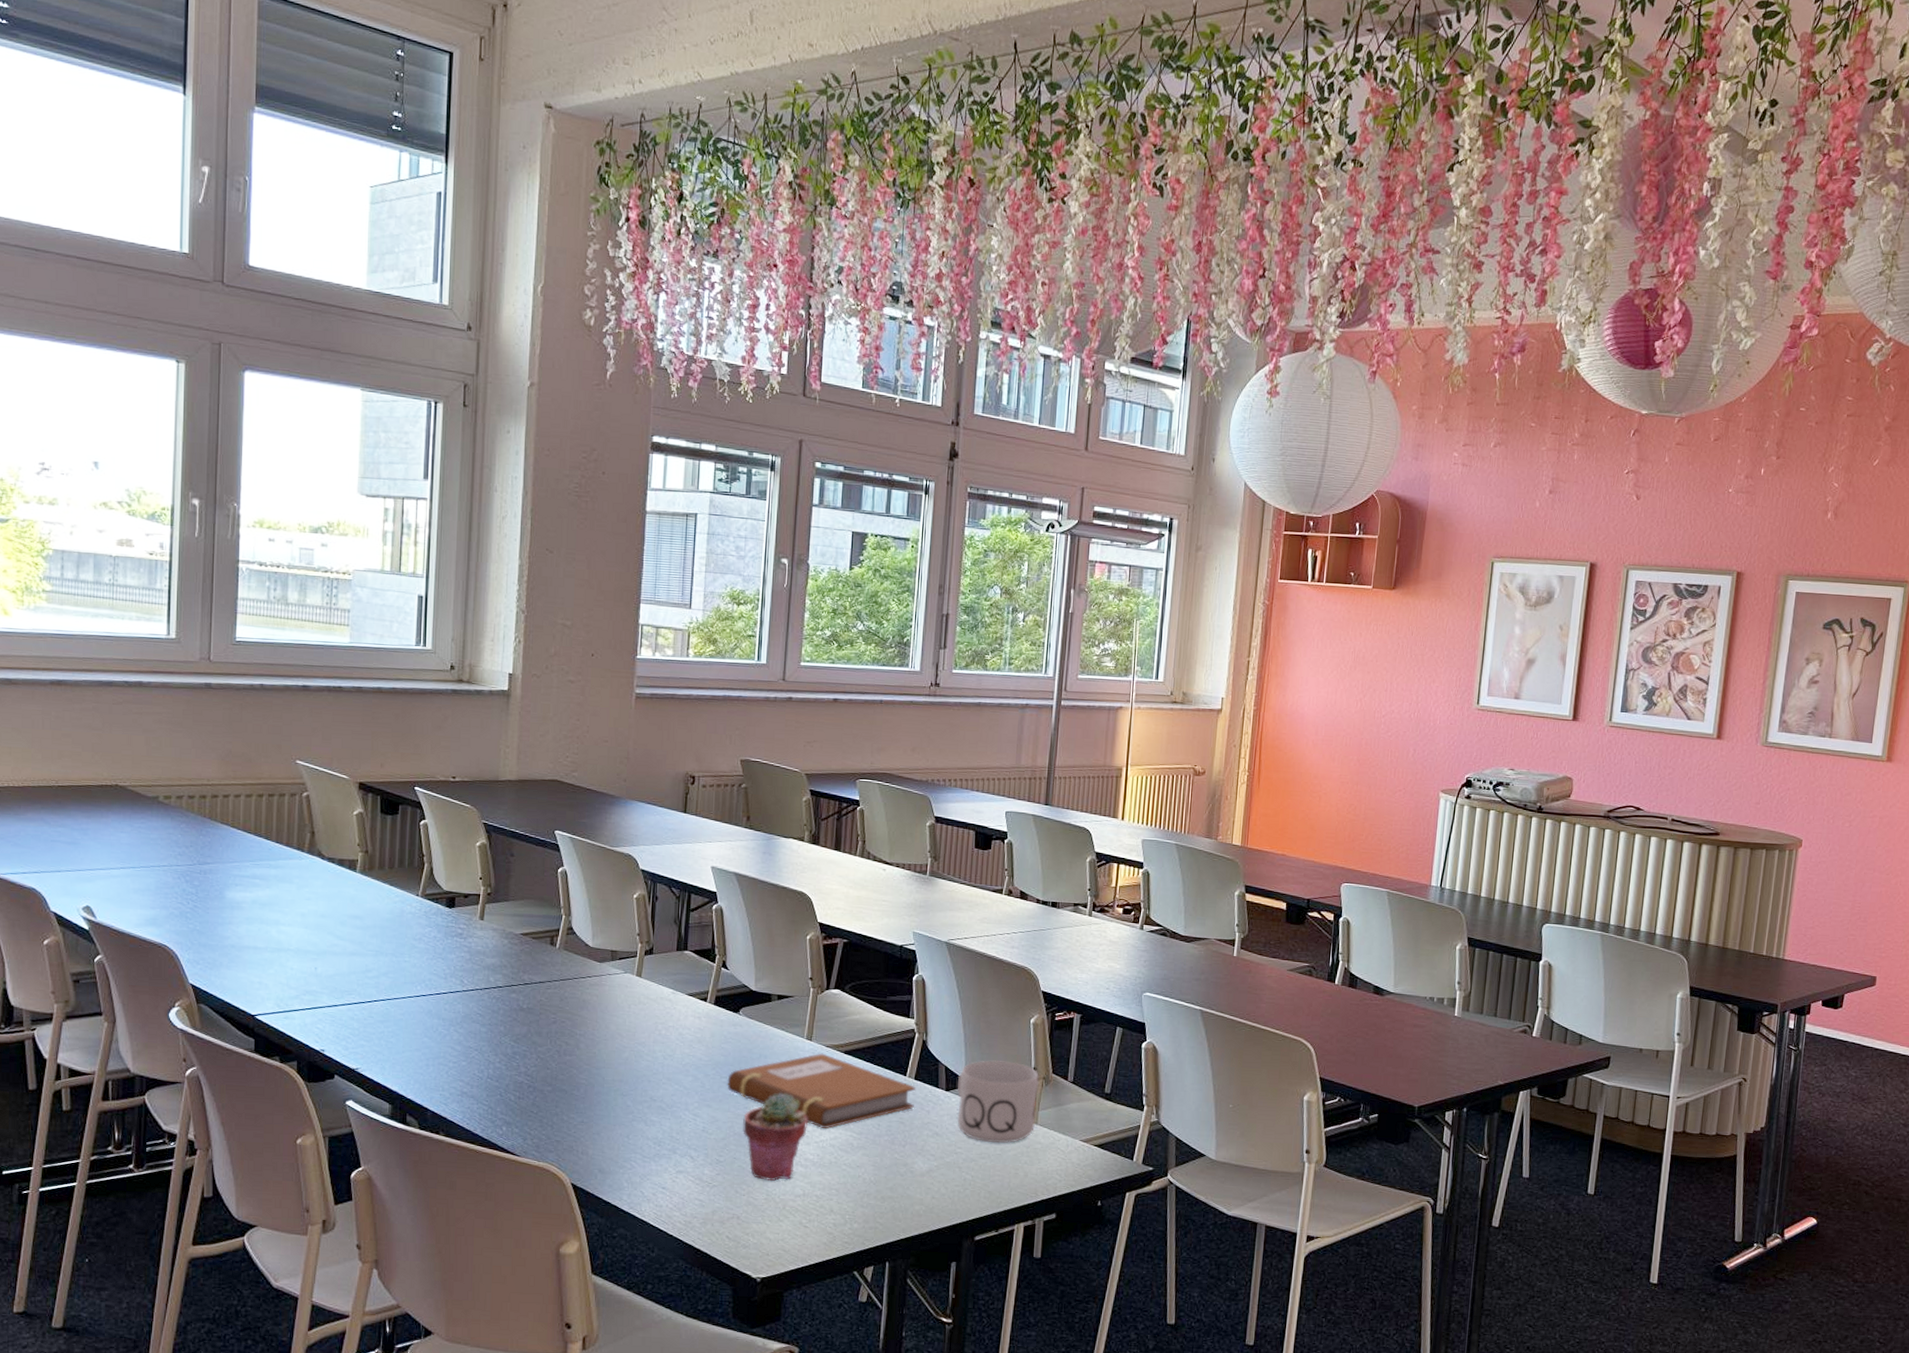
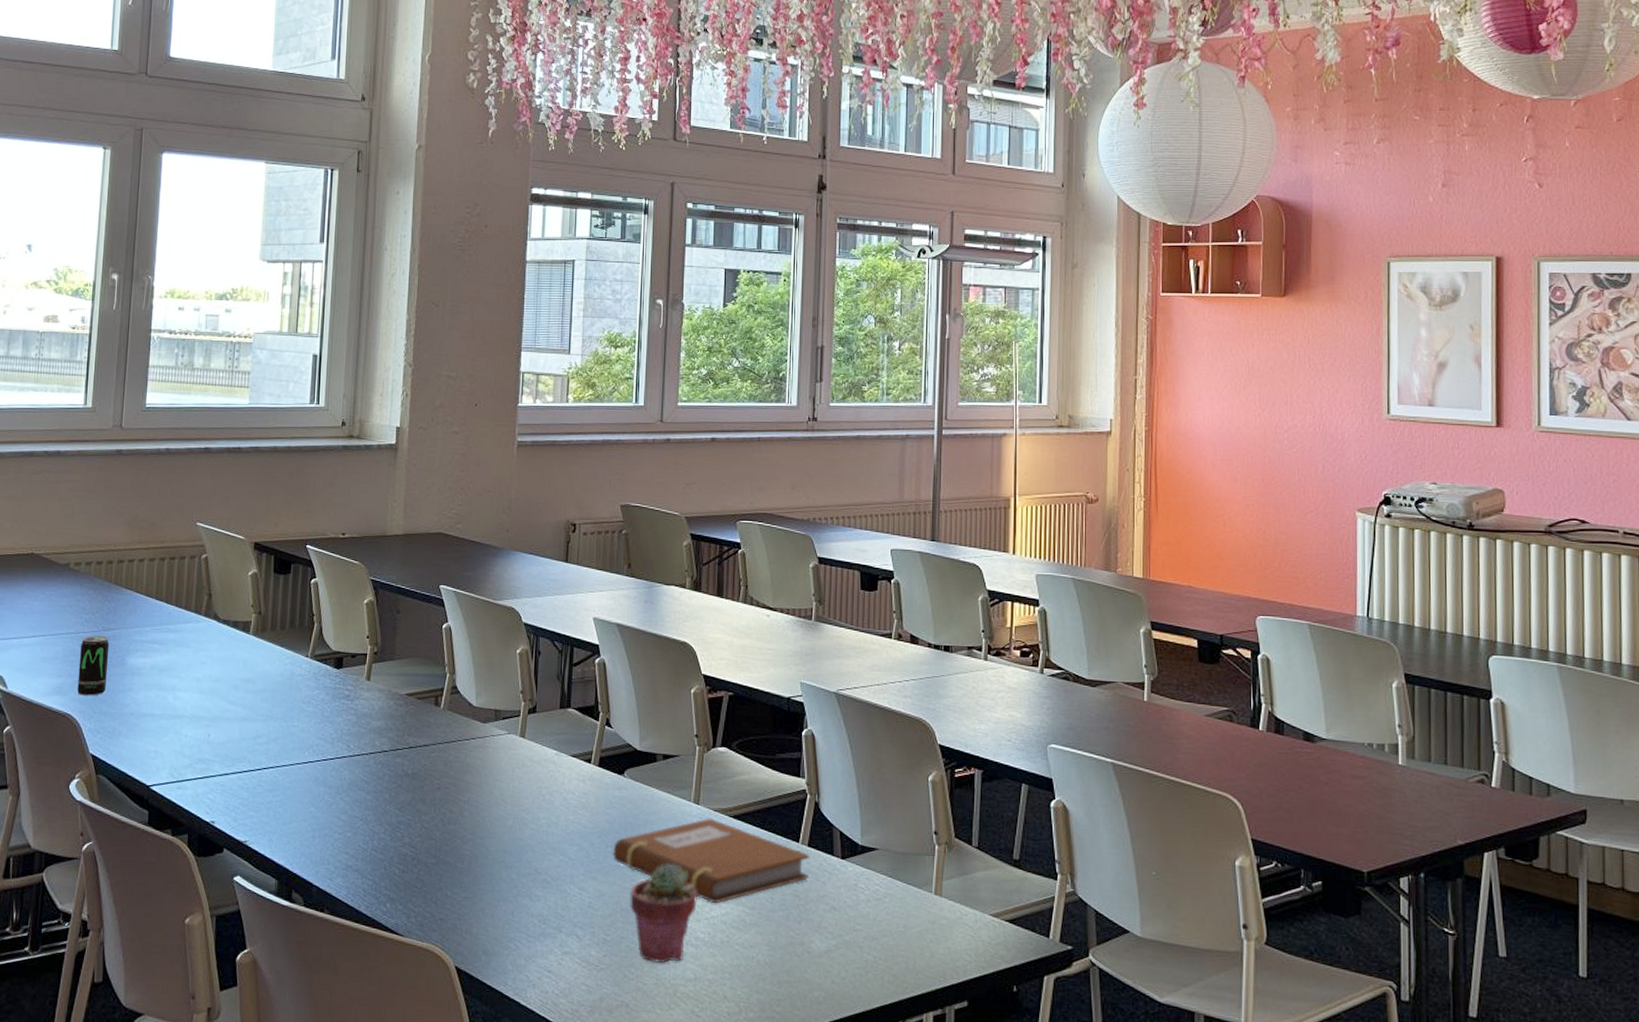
beverage can: none [173,869,206,928] -> present [77,636,110,696]
mug: present [957,1060,1039,1143] -> none [853,823,941,919]

